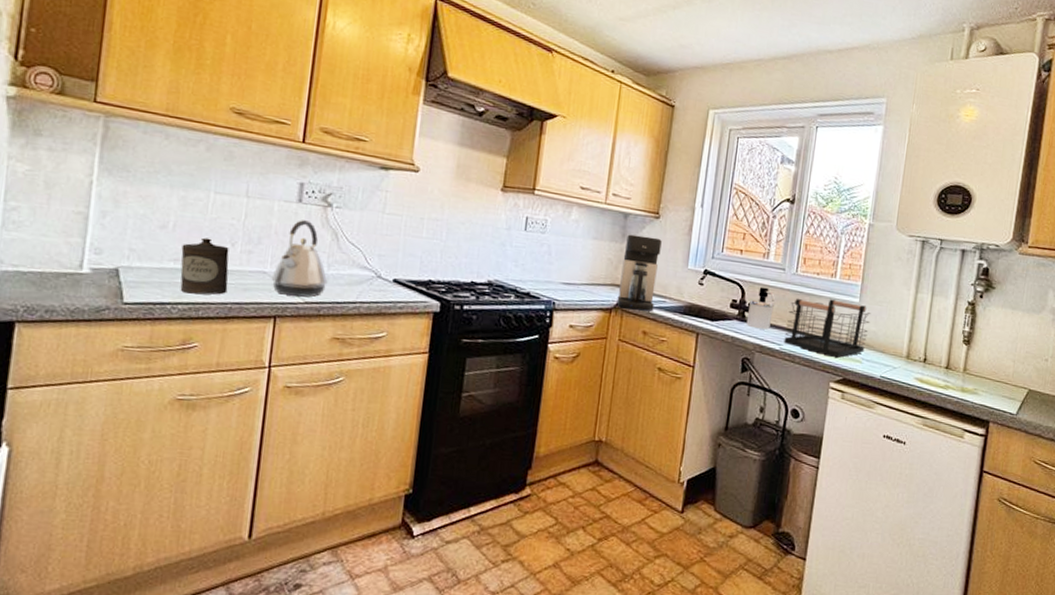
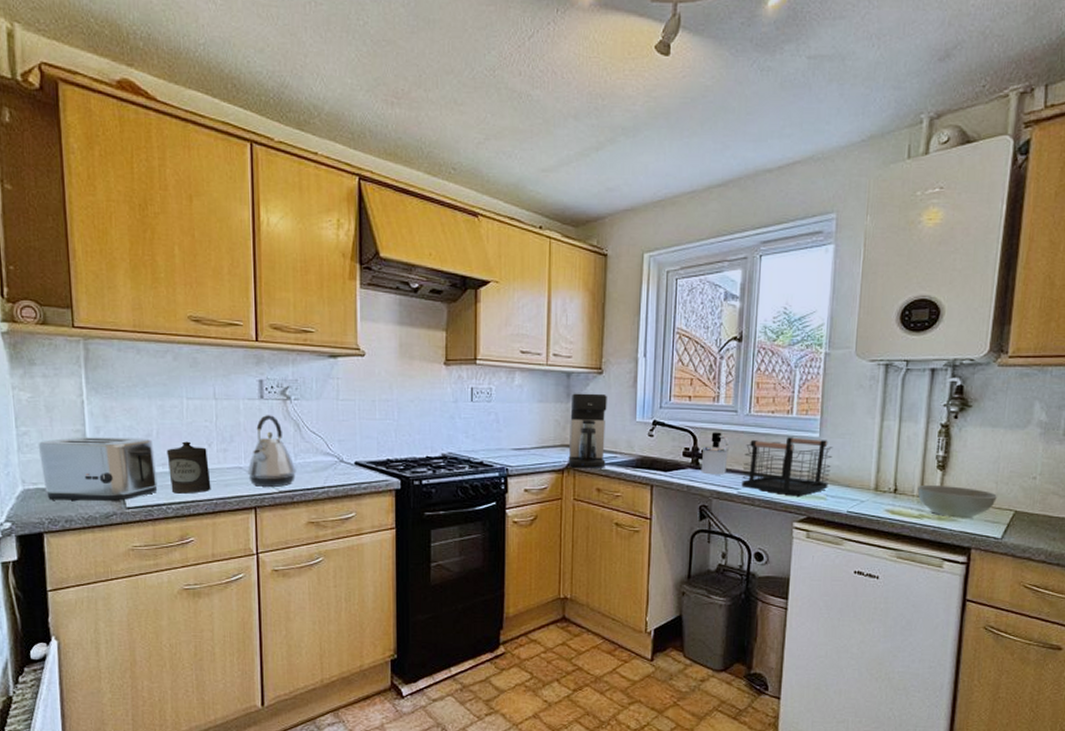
toaster: none [26,218,168,296] -> present [38,436,158,502]
bowl: none [944,357,1015,393] -> present [917,484,998,518]

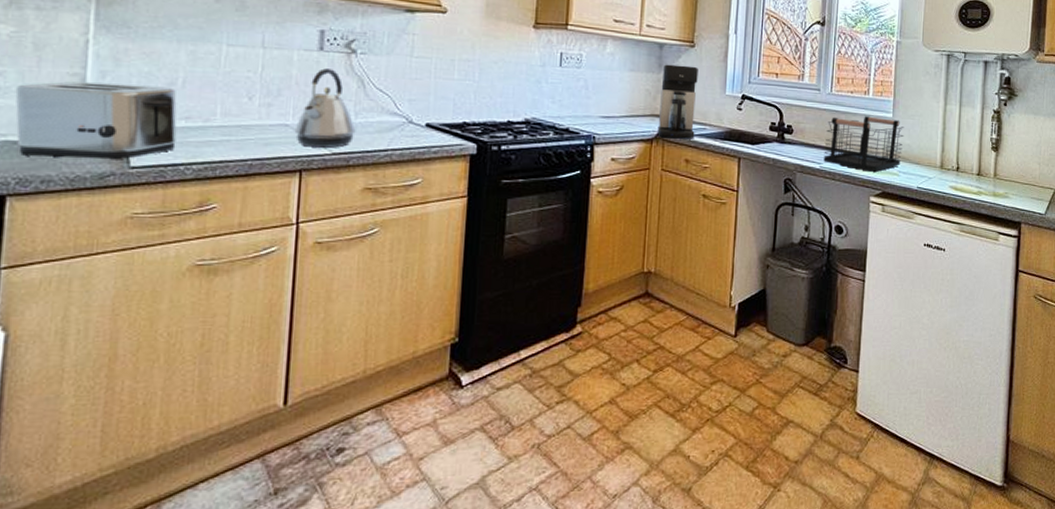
canister: present [166,441,211,494] -> none [193,93,247,153]
soap dispenser: present [701,432,730,475] -> none [786,108,813,150]
bowl: present [917,484,998,518] -> none [976,164,1041,195]

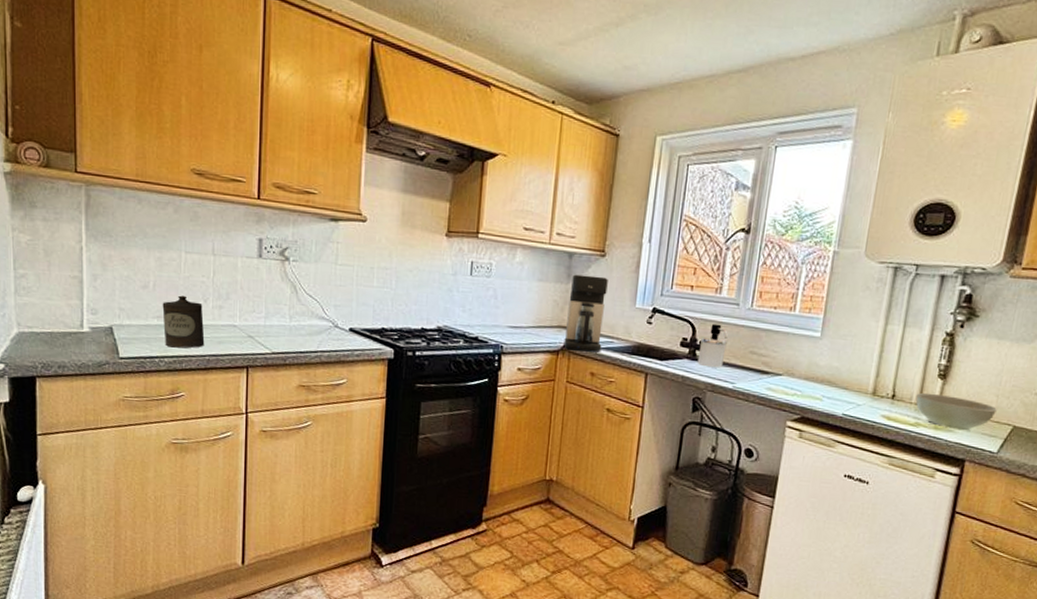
toaster: present [15,81,178,160] -> none [35,283,151,352]
canister: none [193,93,247,153] -> present [162,295,205,349]
kettle: present [294,68,356,148] -> none [241,274,291,348]
soap dispenser: none [786,108,813,150] -> present [697,324,729,368]
dish rack: present [823,116,905,172] -> none [737,334,834,395]
bowl: none [976,164,1041,195] -> present [915,392,998,430]

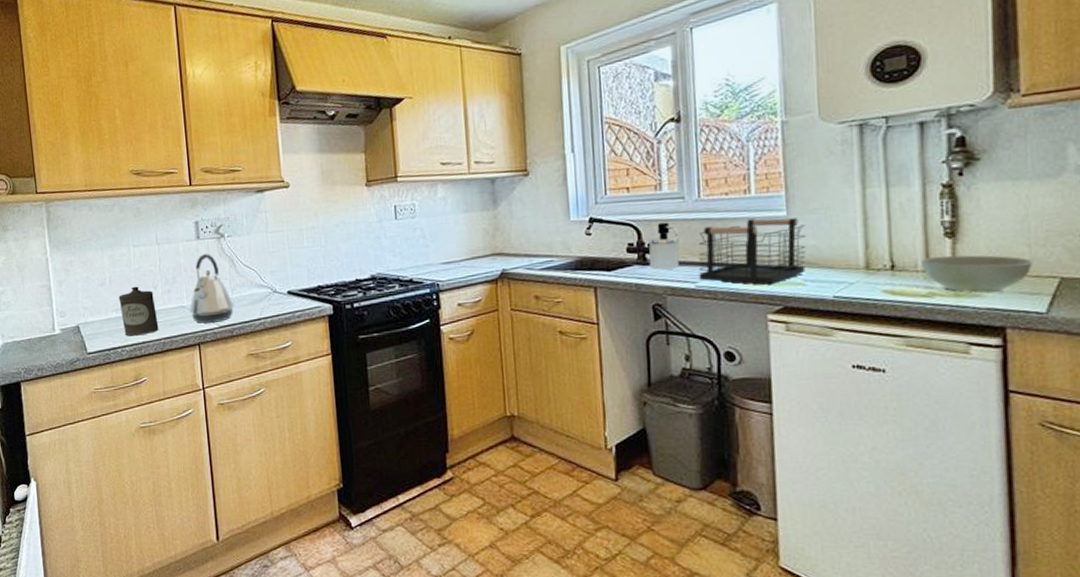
kettle: none [241,274,291,348] -> present [189,254,234,324]
coffee maker: present [564,274,608,353] -> none [498,196,542,277]
dish rack: none [737,334,834,395] -> present [698,218,807,285]

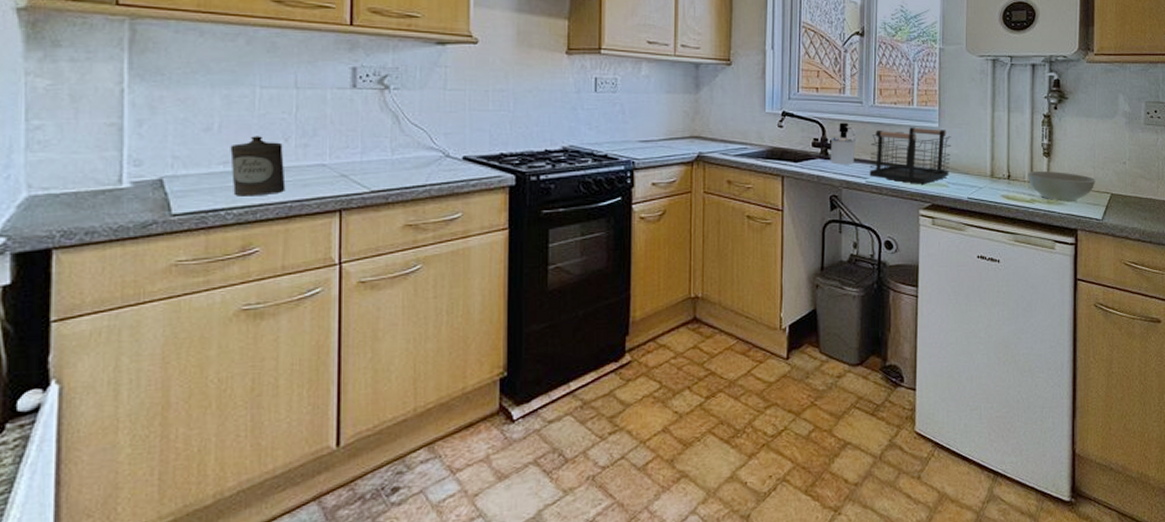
kettle: present [189,254,234,324] -> none [332,106,393,186]

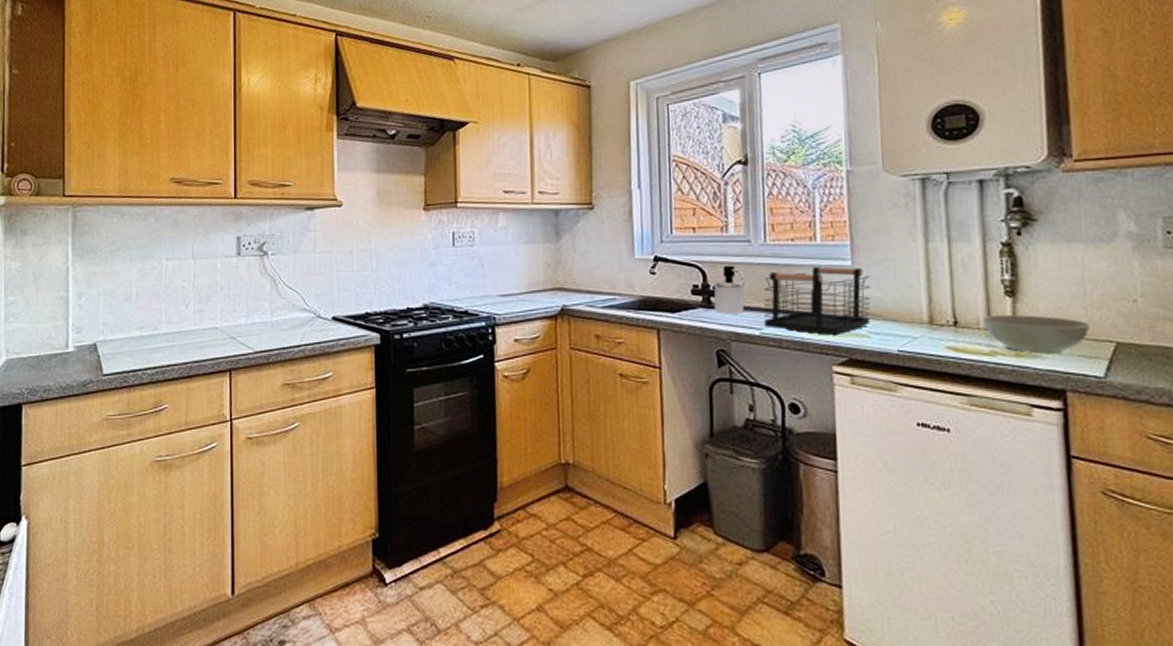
canister: present [230,136,286,196] -> none [145,303,187,358]

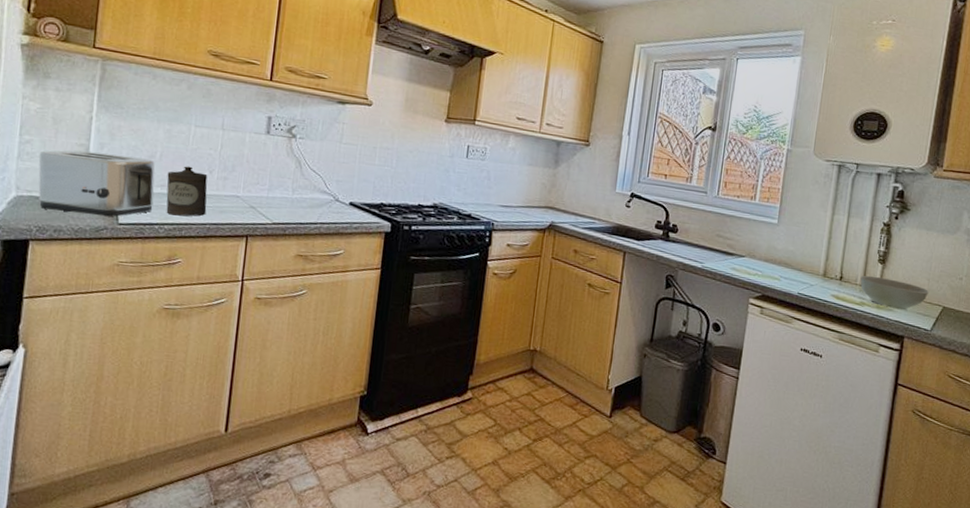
toaster: none [23,302,134,370] -> present [38,150,155,217]
canister: none [145,303,187,358] -> present [166,166,208,217]
soap dispenser: present [712,265,746,314] -> none [670,209,698,249]
dish rack: present [763,266,871,335] -> none [705,219,789,275]

